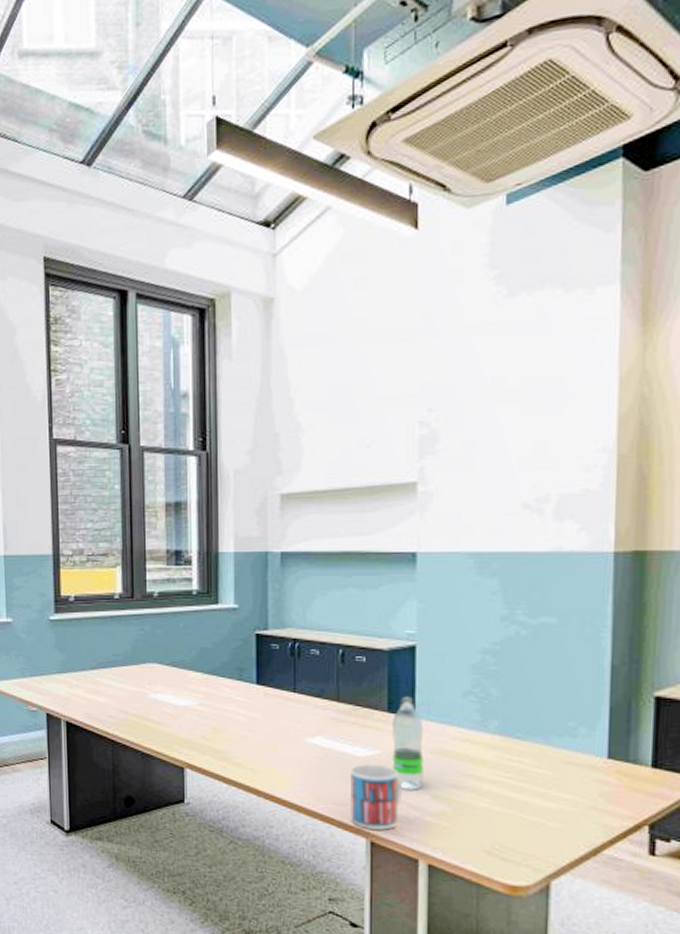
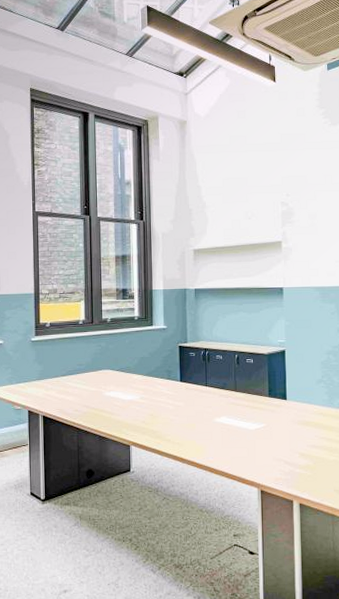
mug: present [349,764,403,830] -> none [245,434,281,482]
bottle: present [392,697,424,790] -> none [272,386,294,451]

